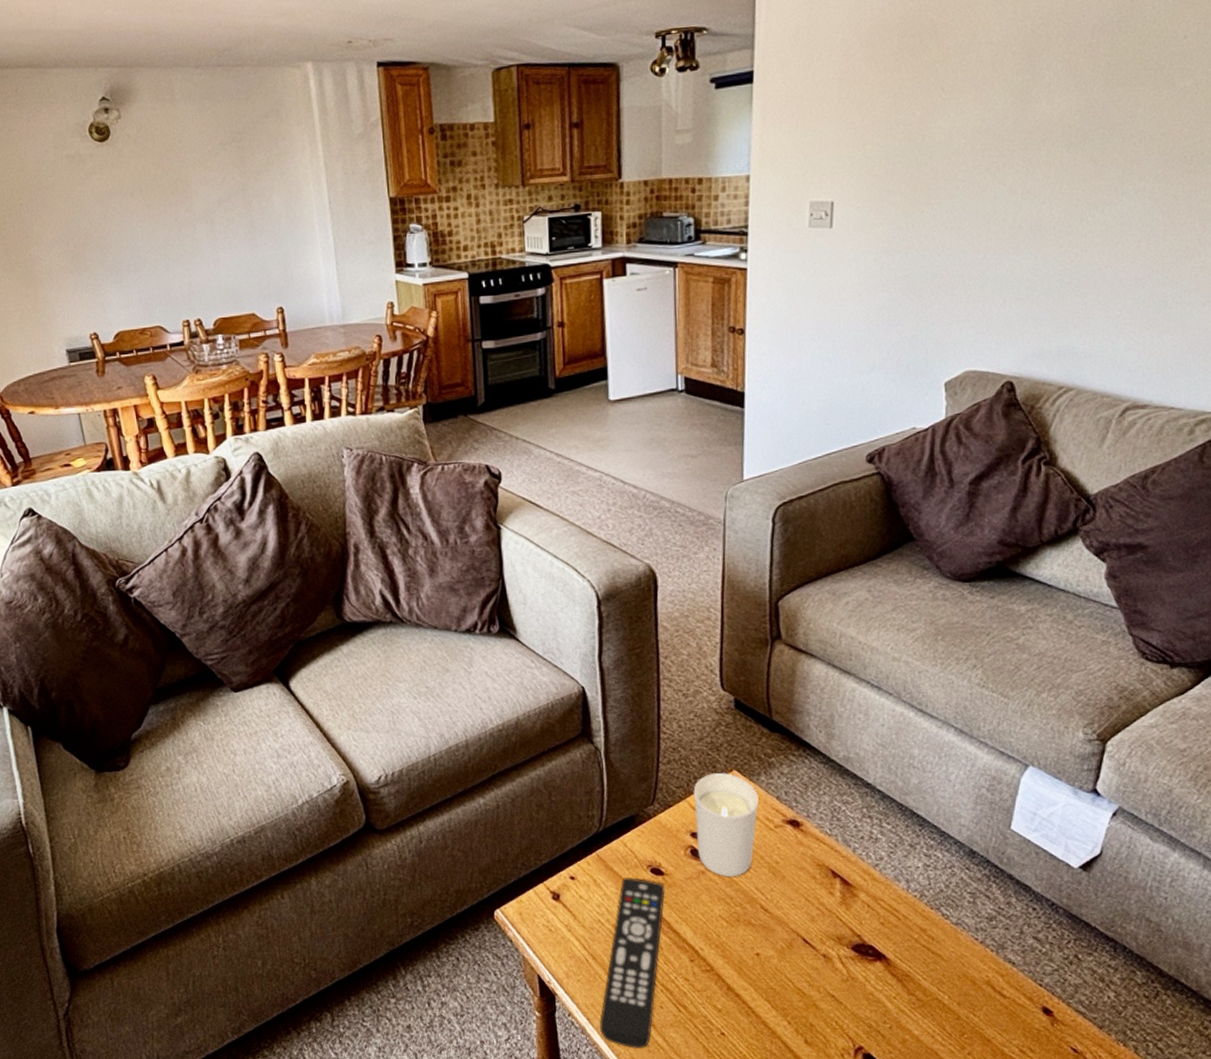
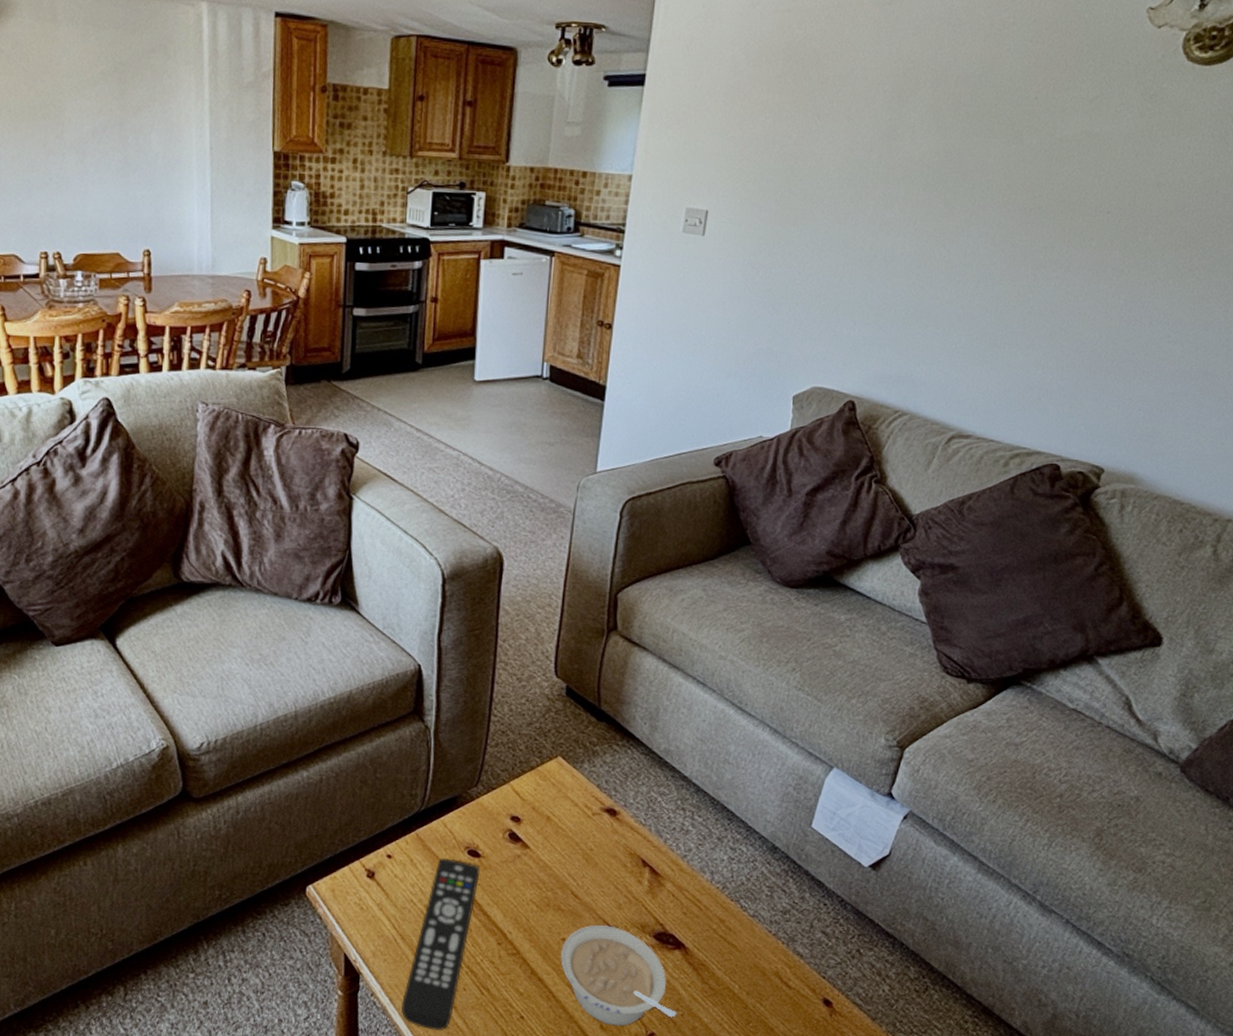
candle holder: present [693,773,759,877] -> none [515,758,580,862]
legume: none [756,939,885,1040] -> present [560,925,677,1026]

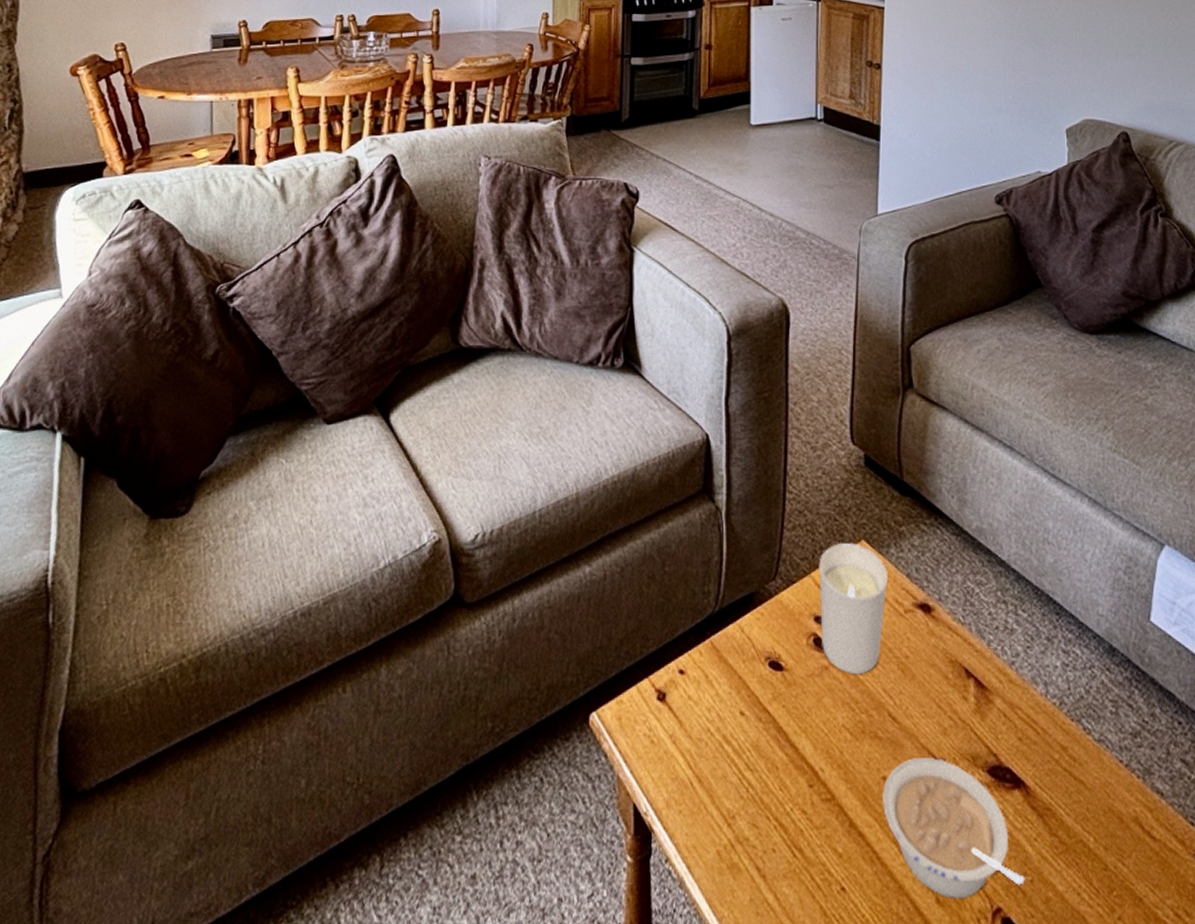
remote control: present [401,858,480,1030] -> none [701,673,784,910]
candle holder: none [515,758,580,862] -> present [818,543,888,675]

